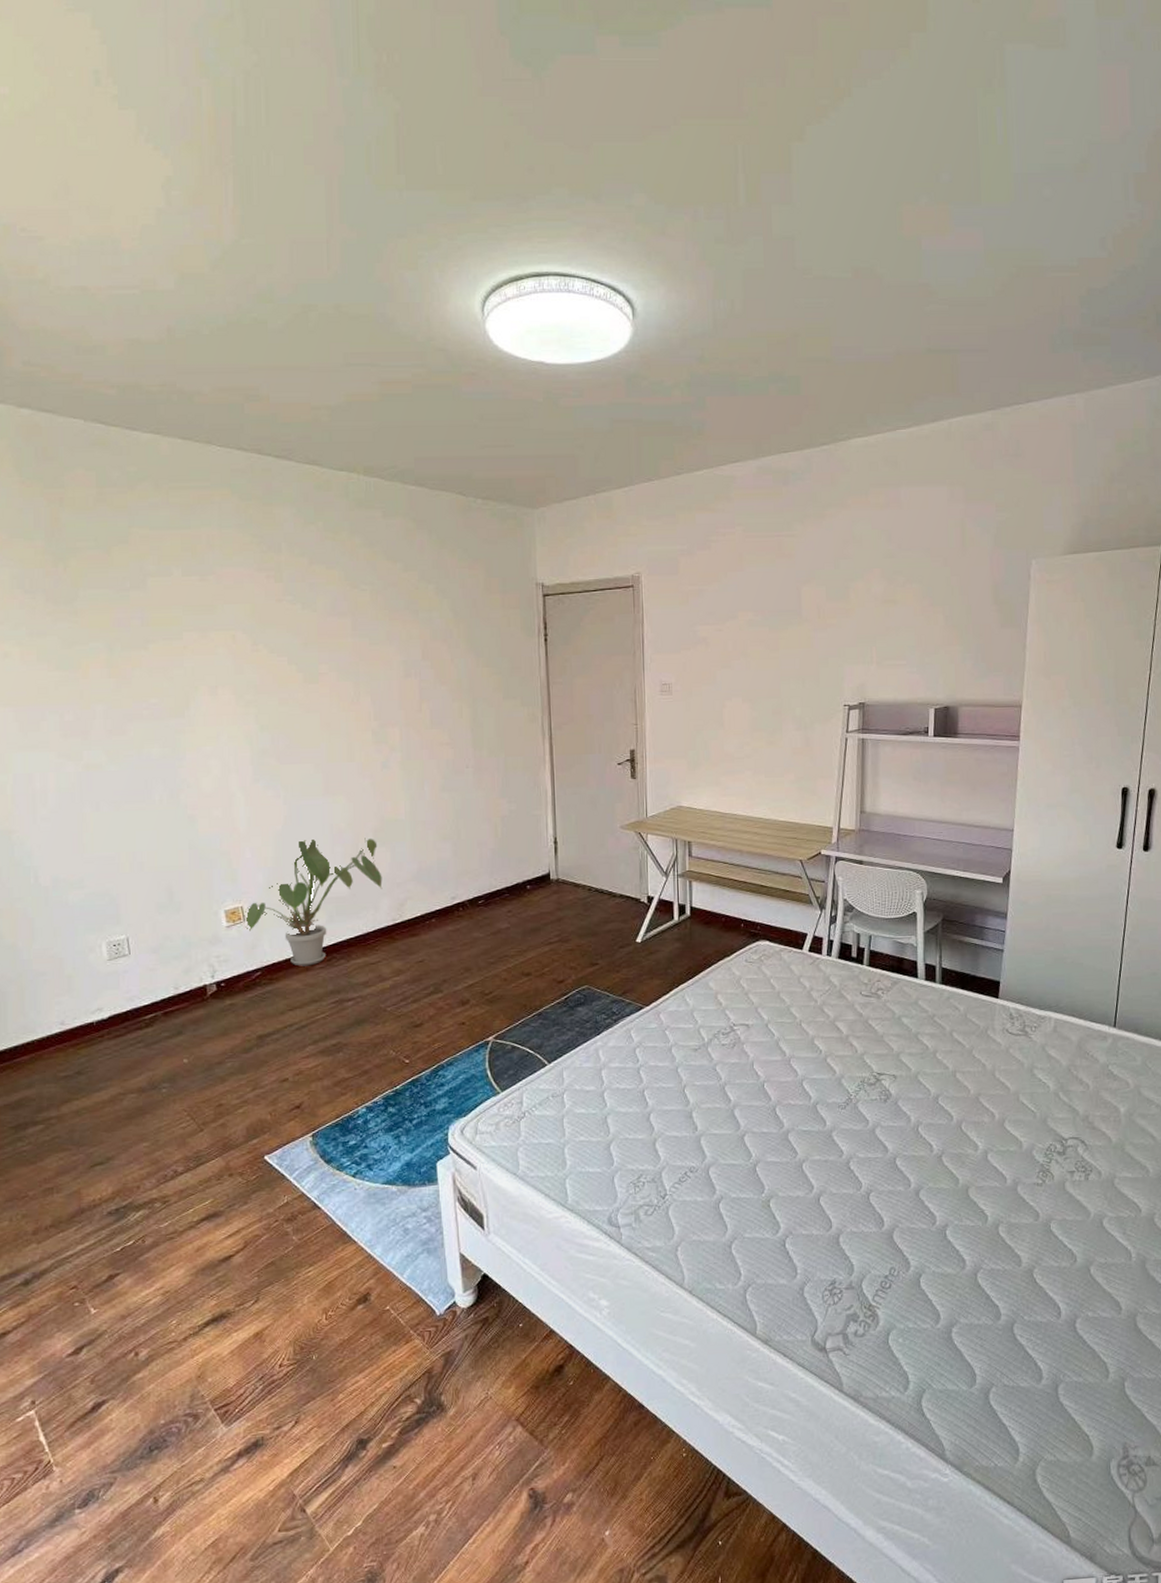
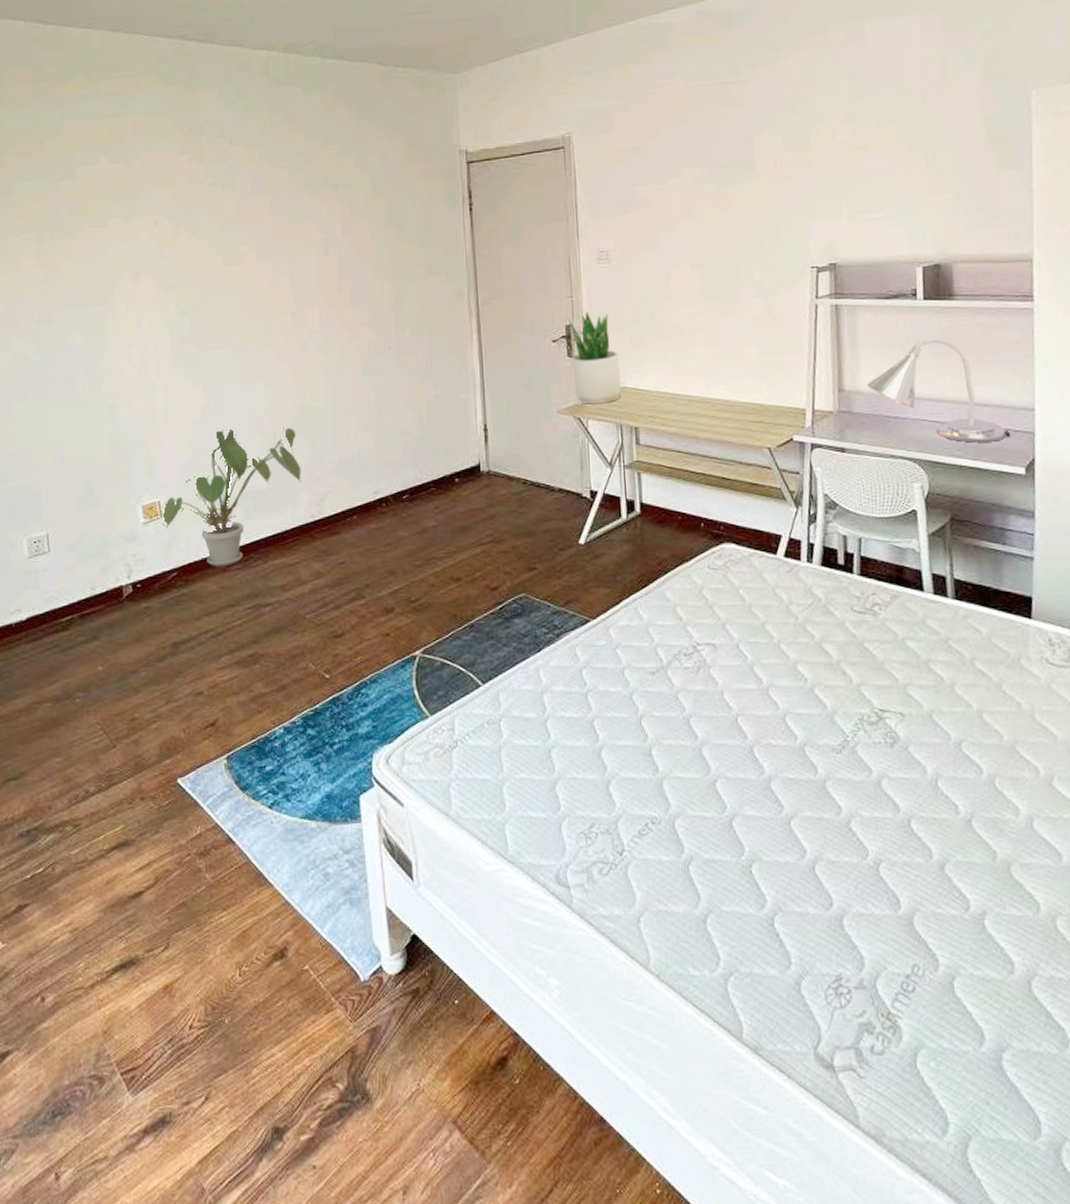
planter: none [632,739,678,821] -> present [568,312,621,405]
table lamp: none [883,769,994,857] -> present [866,338,1011,443]

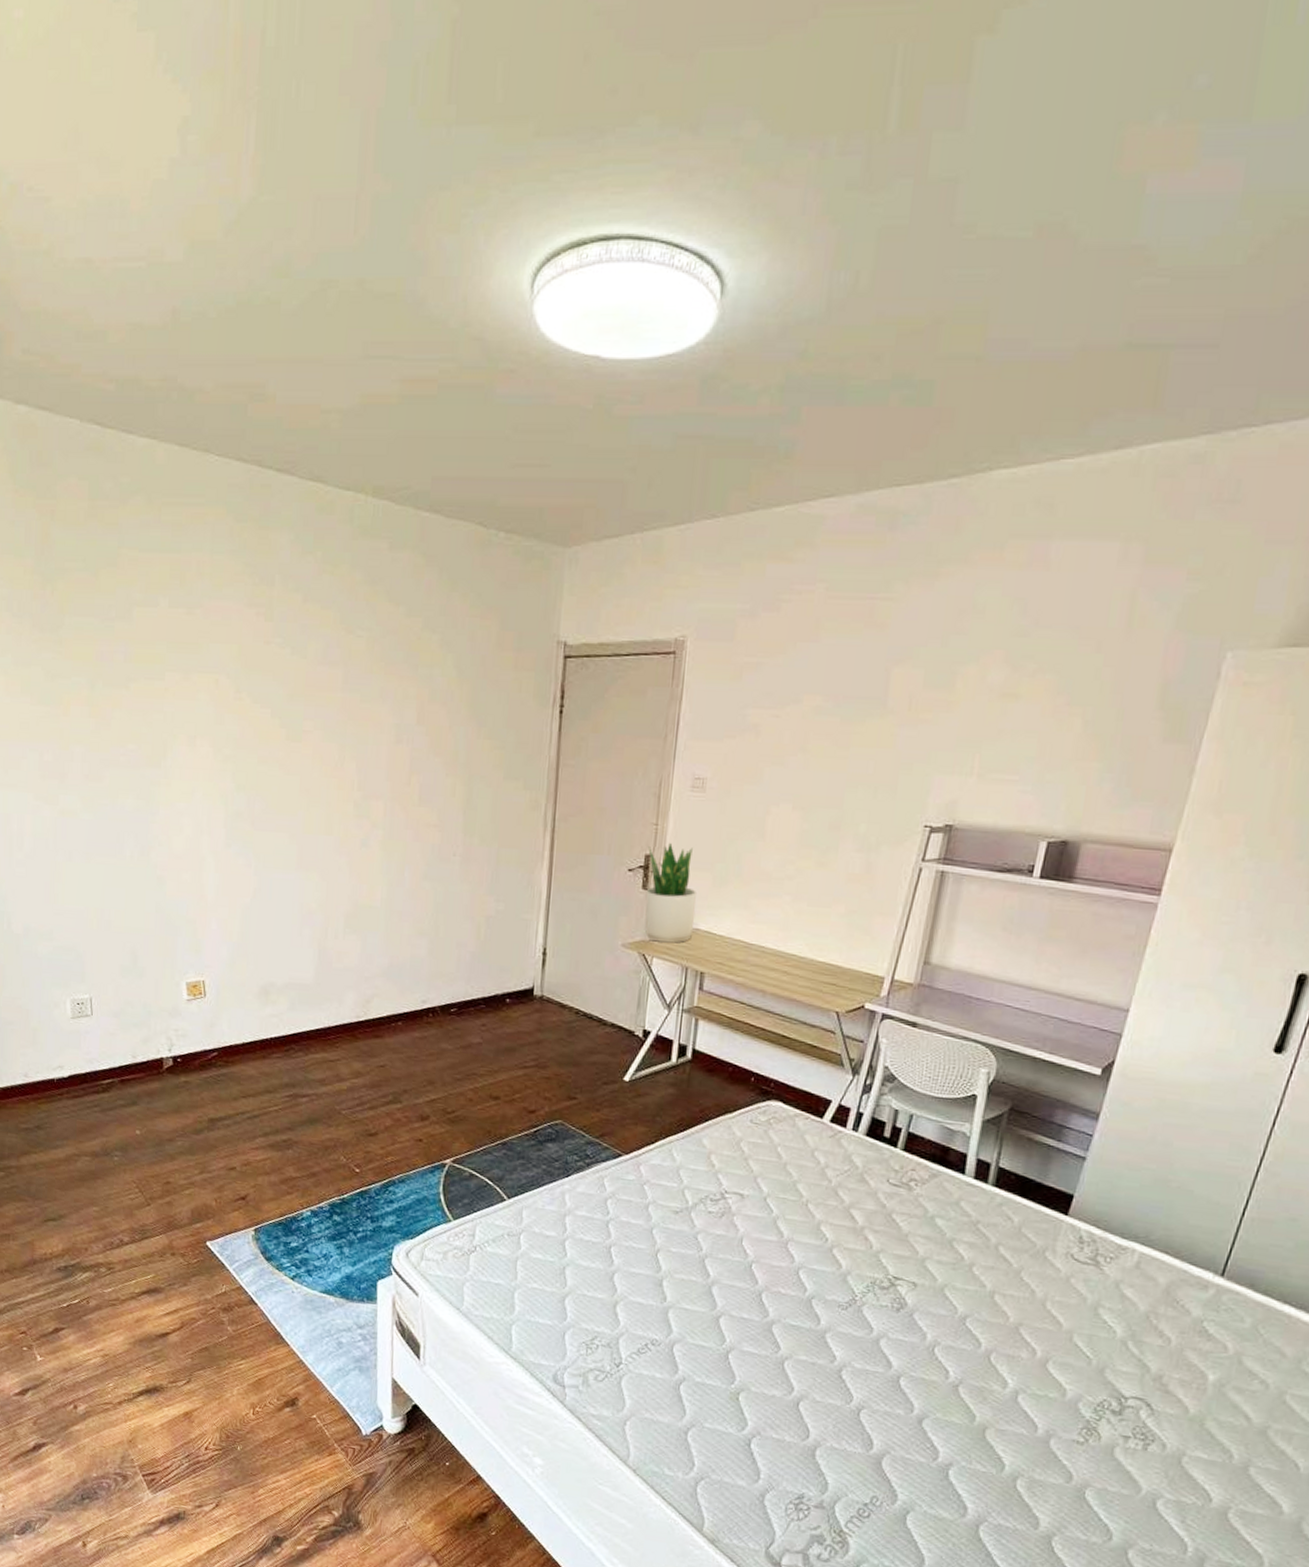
house plant: present [161,427,302,567] -> none [205,917,350,1054]
table lamp: present [866,338,1011,443] -> none [955,920,1097,1038]

